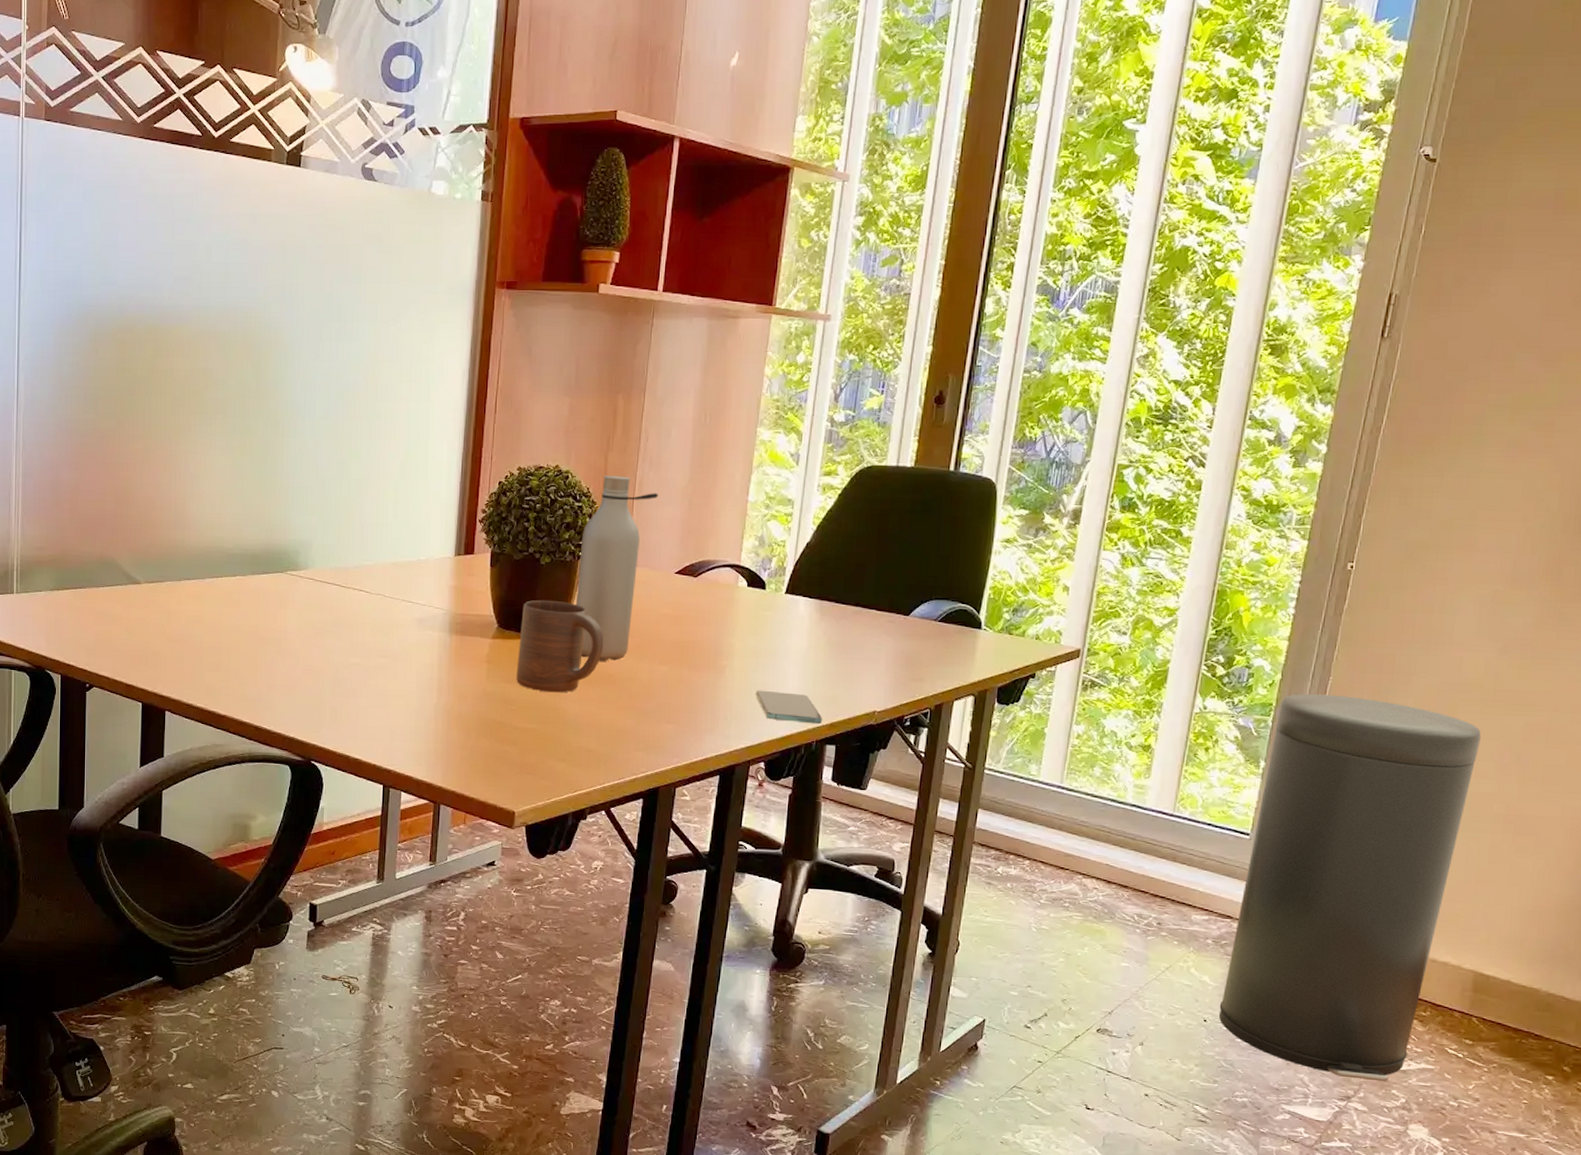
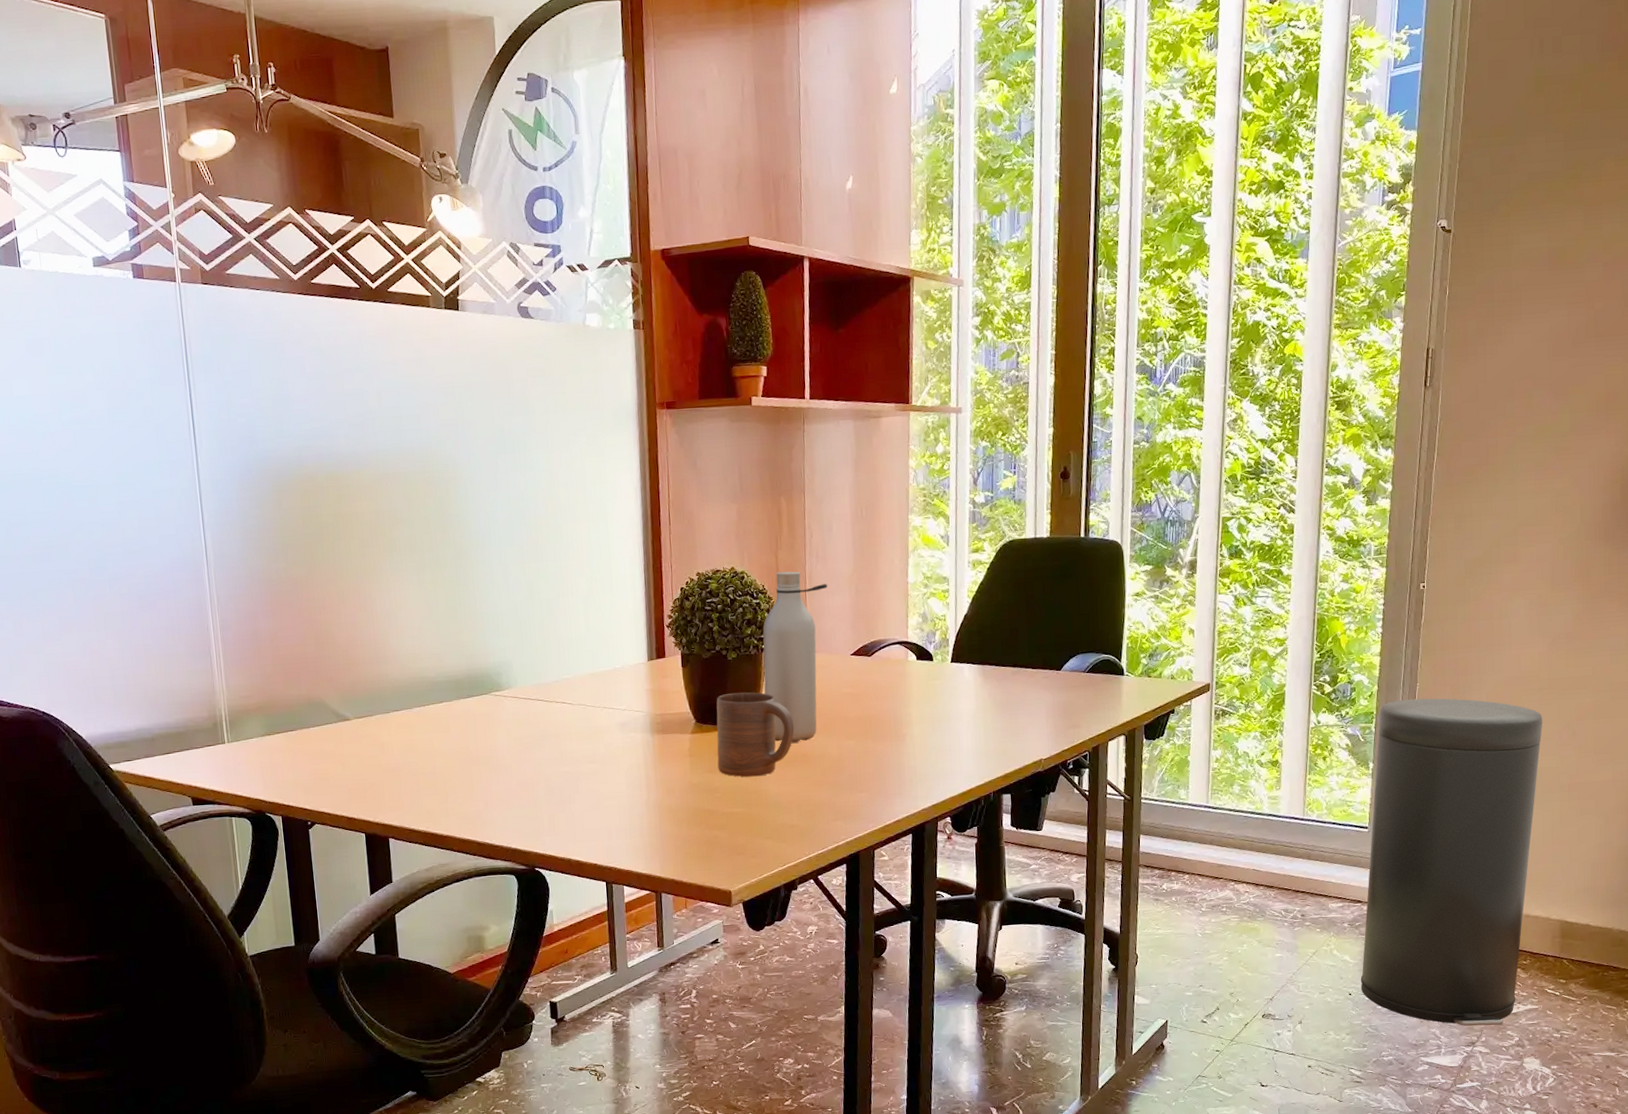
smartphone: present [755,690,823,724] -> none [935,751,997,778]

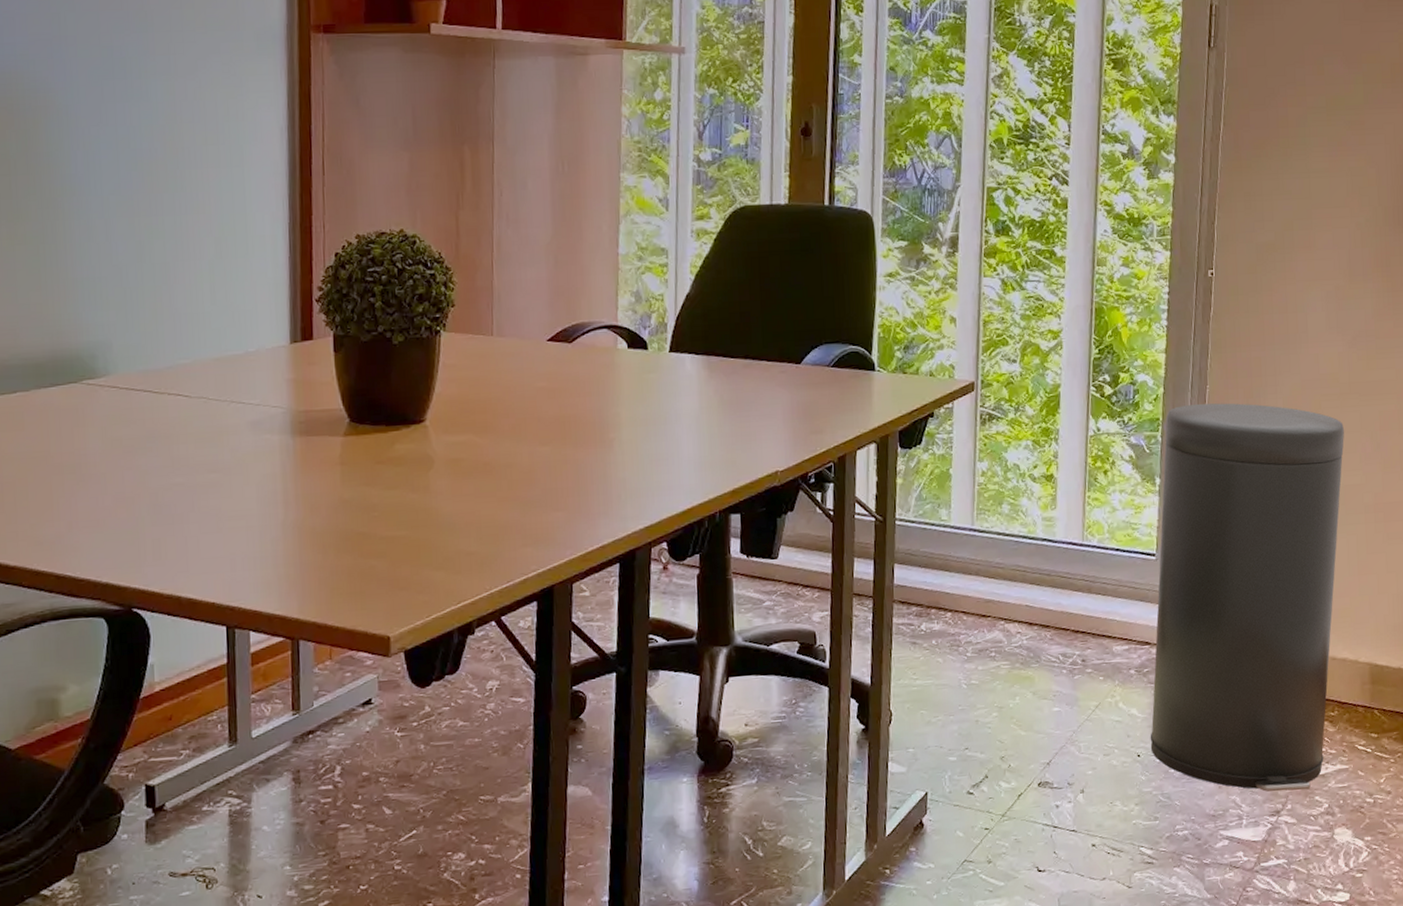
cup: present [716,692,795,777] -> none [376,385,475,492]
water bottle: present [762,571,828,743] -> none [437,236,521,449]

